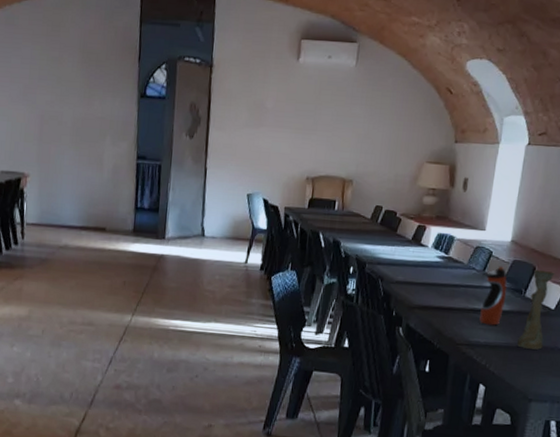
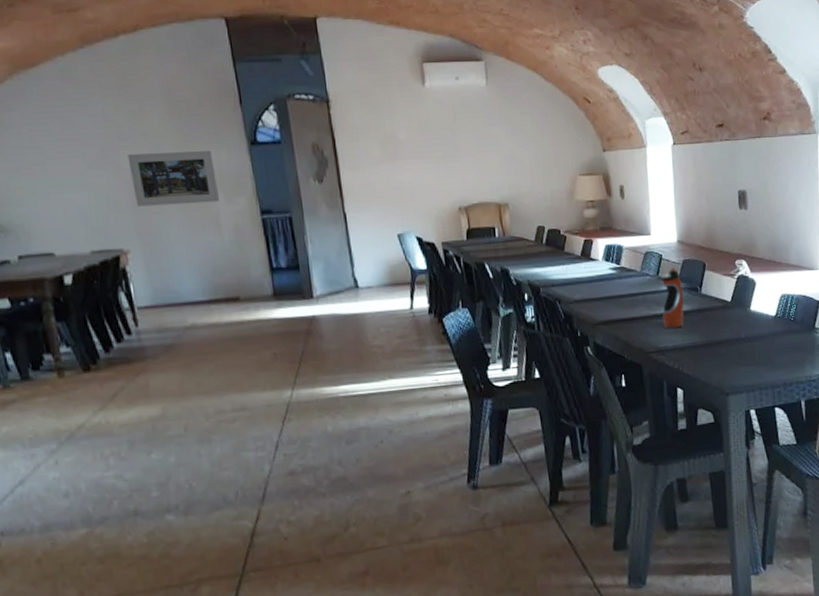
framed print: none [41,94,108,144] -> present [127,151,220,207]
vase: present [517,269,555,350] -> none [703,265,728,345]

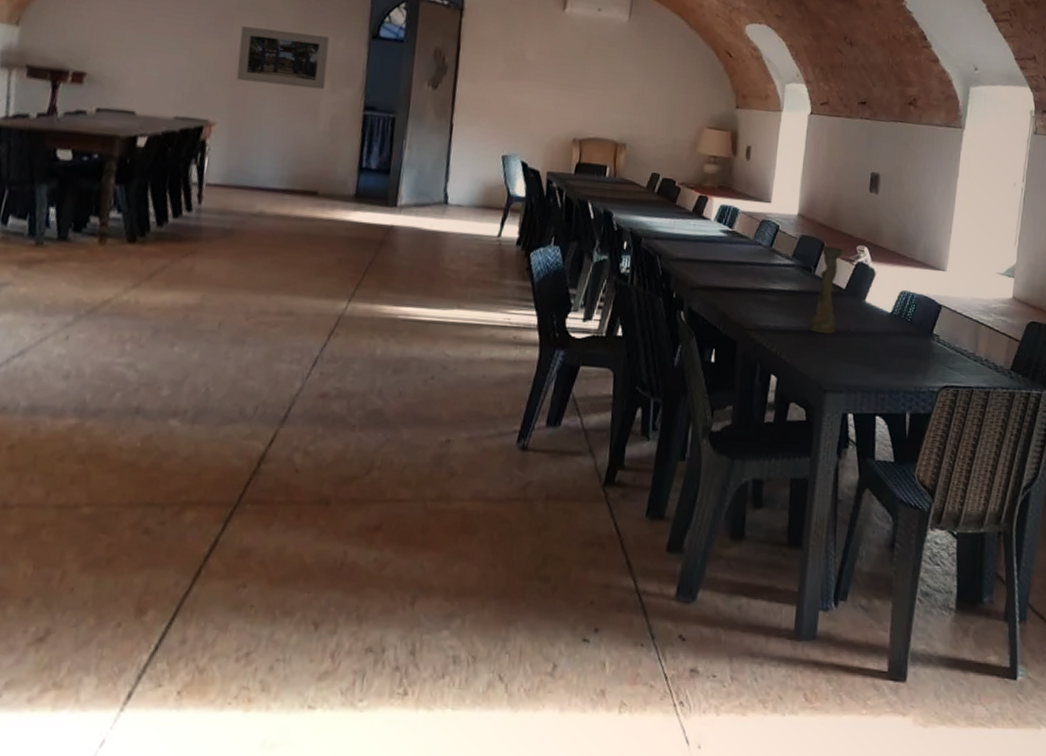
water bottle: present [660,267,685,328] -> none [768,241,797,308]
vase: none [703,265,728,345] -> present [809,245,844,334]

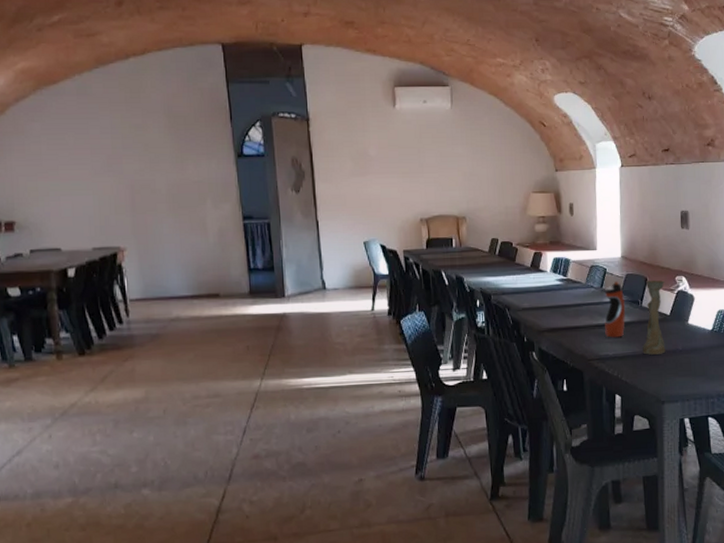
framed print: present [236,26,330,90] -> none [129,161,208,210]
water bottle: none [768,241,797,308] -> present [604,281,625,338]

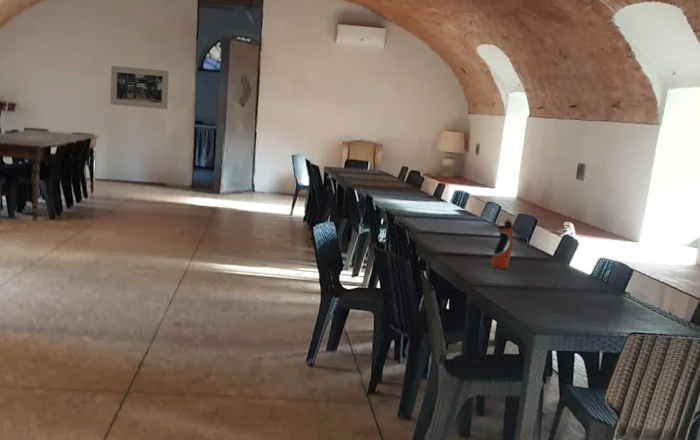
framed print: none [129,161,208,210] -> present [110,66,169,110]
vase: present [643,280,666,355] -> none [523,221,553,290]

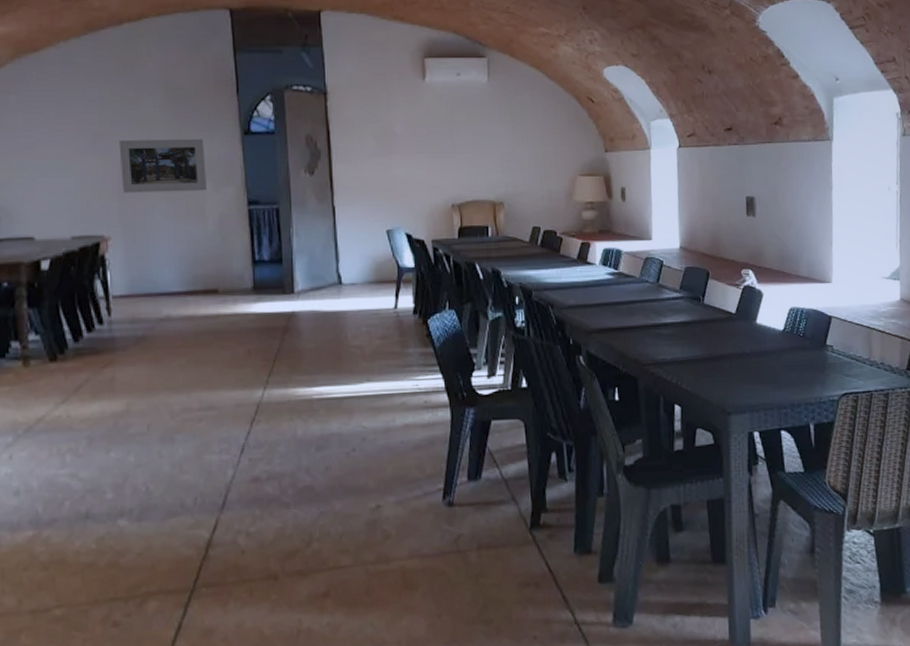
water bottle: present [491,218,514,269] -> none [661,275,685,339]

